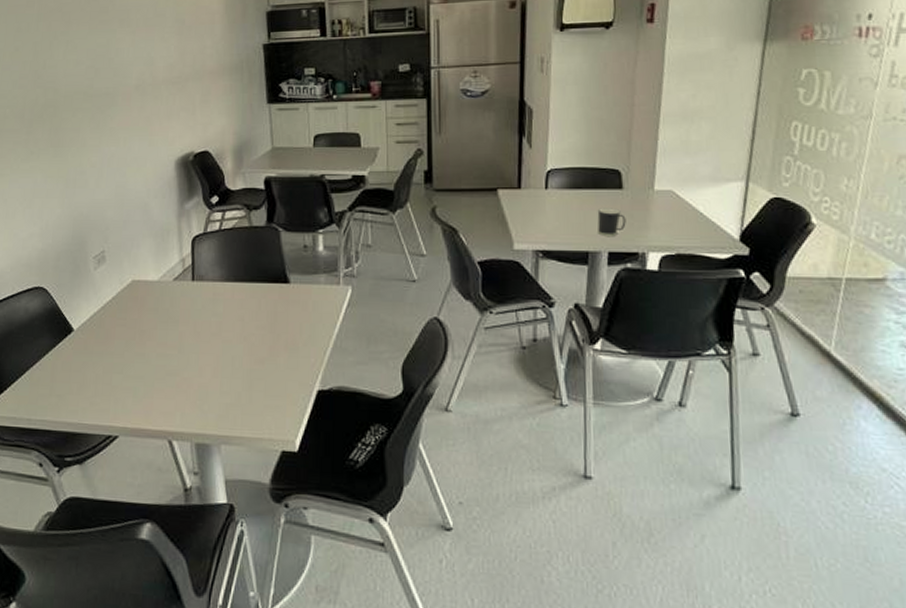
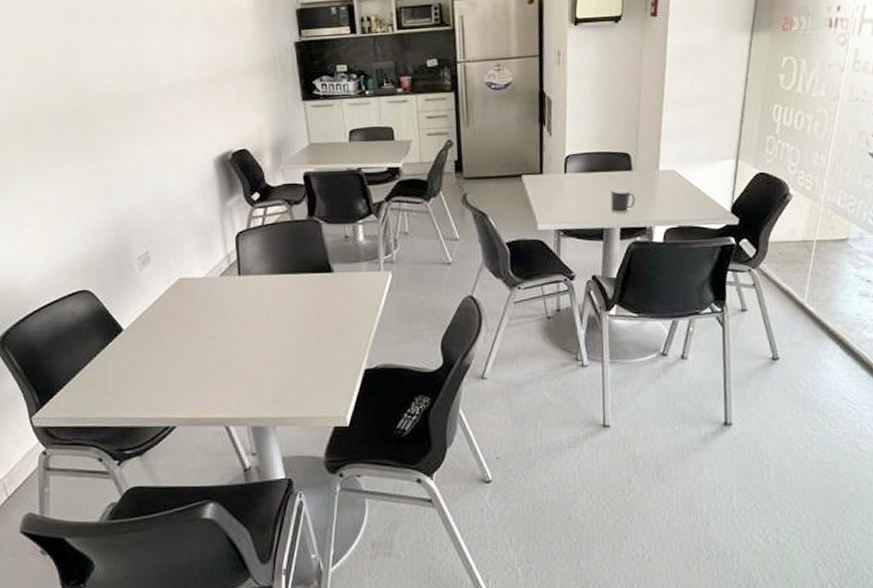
coffee maker: none [339,65,366,100] -> present [370,60,397,96]

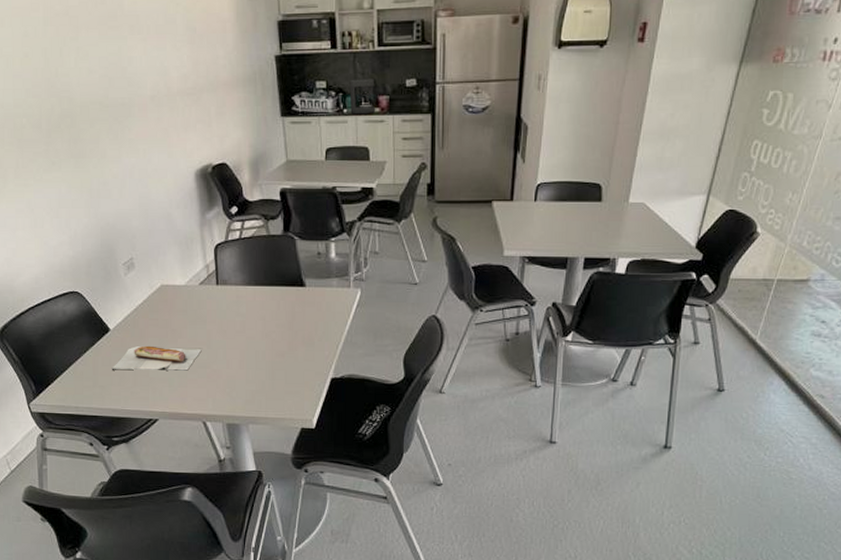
sandwich: none [124,344,224,374] -> present [111,345,202,371]
mug: present [610,188,635,214] -> none [577,218,602,244]

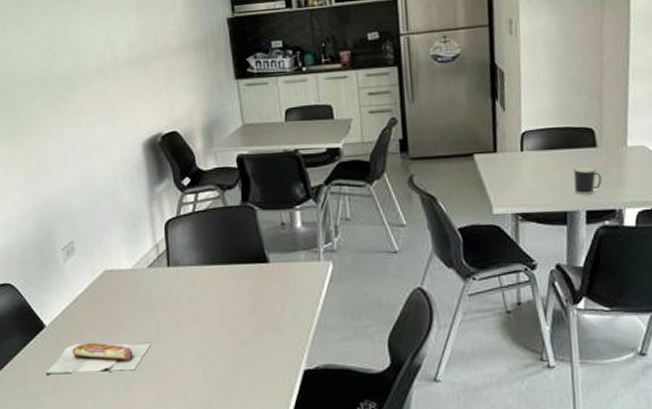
coffee maker: present [349,79,375,115] -> none [307,34,336,72]
mug: none [577,218,602,244] -> present [573,166,602,195]

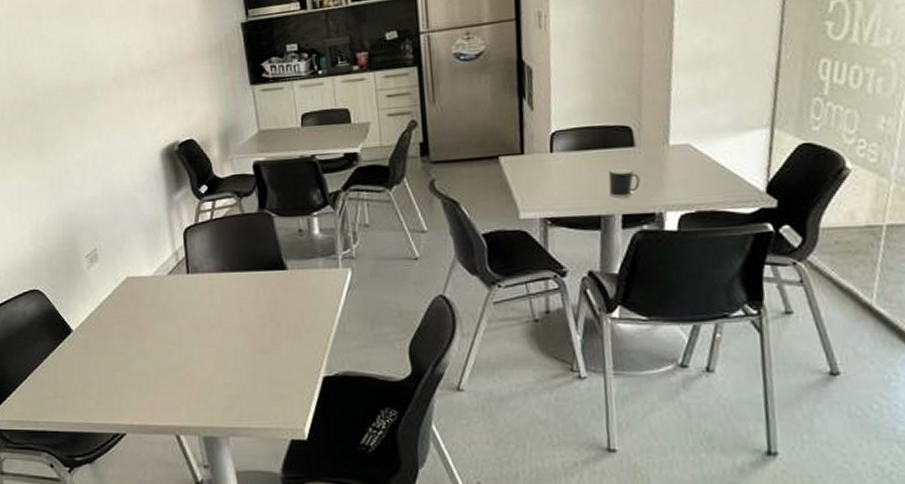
sandwich: present [45,342,151,375] -> none [74,347,173,377]
coffee maker: none [307,34,336,72] -> present [323,35,353,76]

